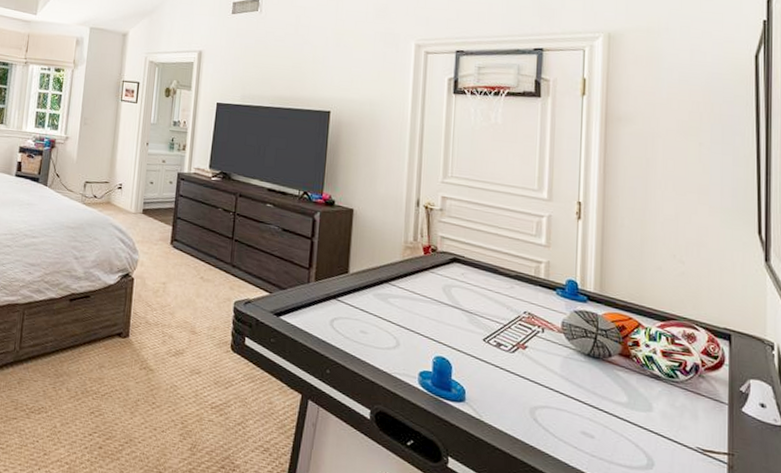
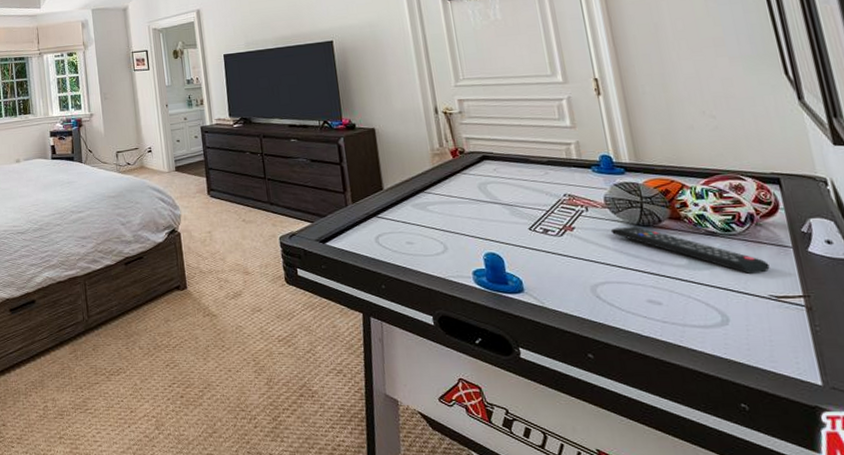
remote control: none [561,354,703,425] -> present [610,226,770,275]

